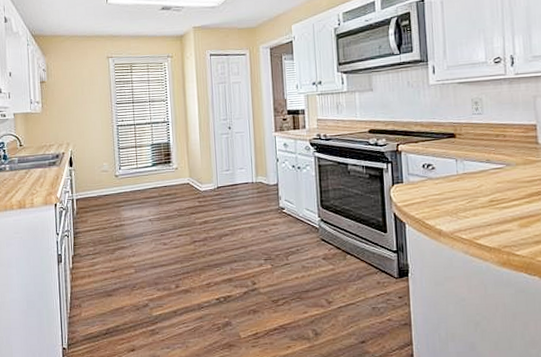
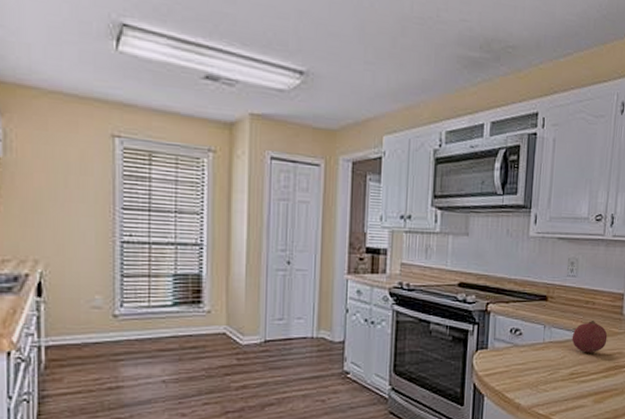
fruit: none [486,151,525,181] -> present [571,321,608,353]

